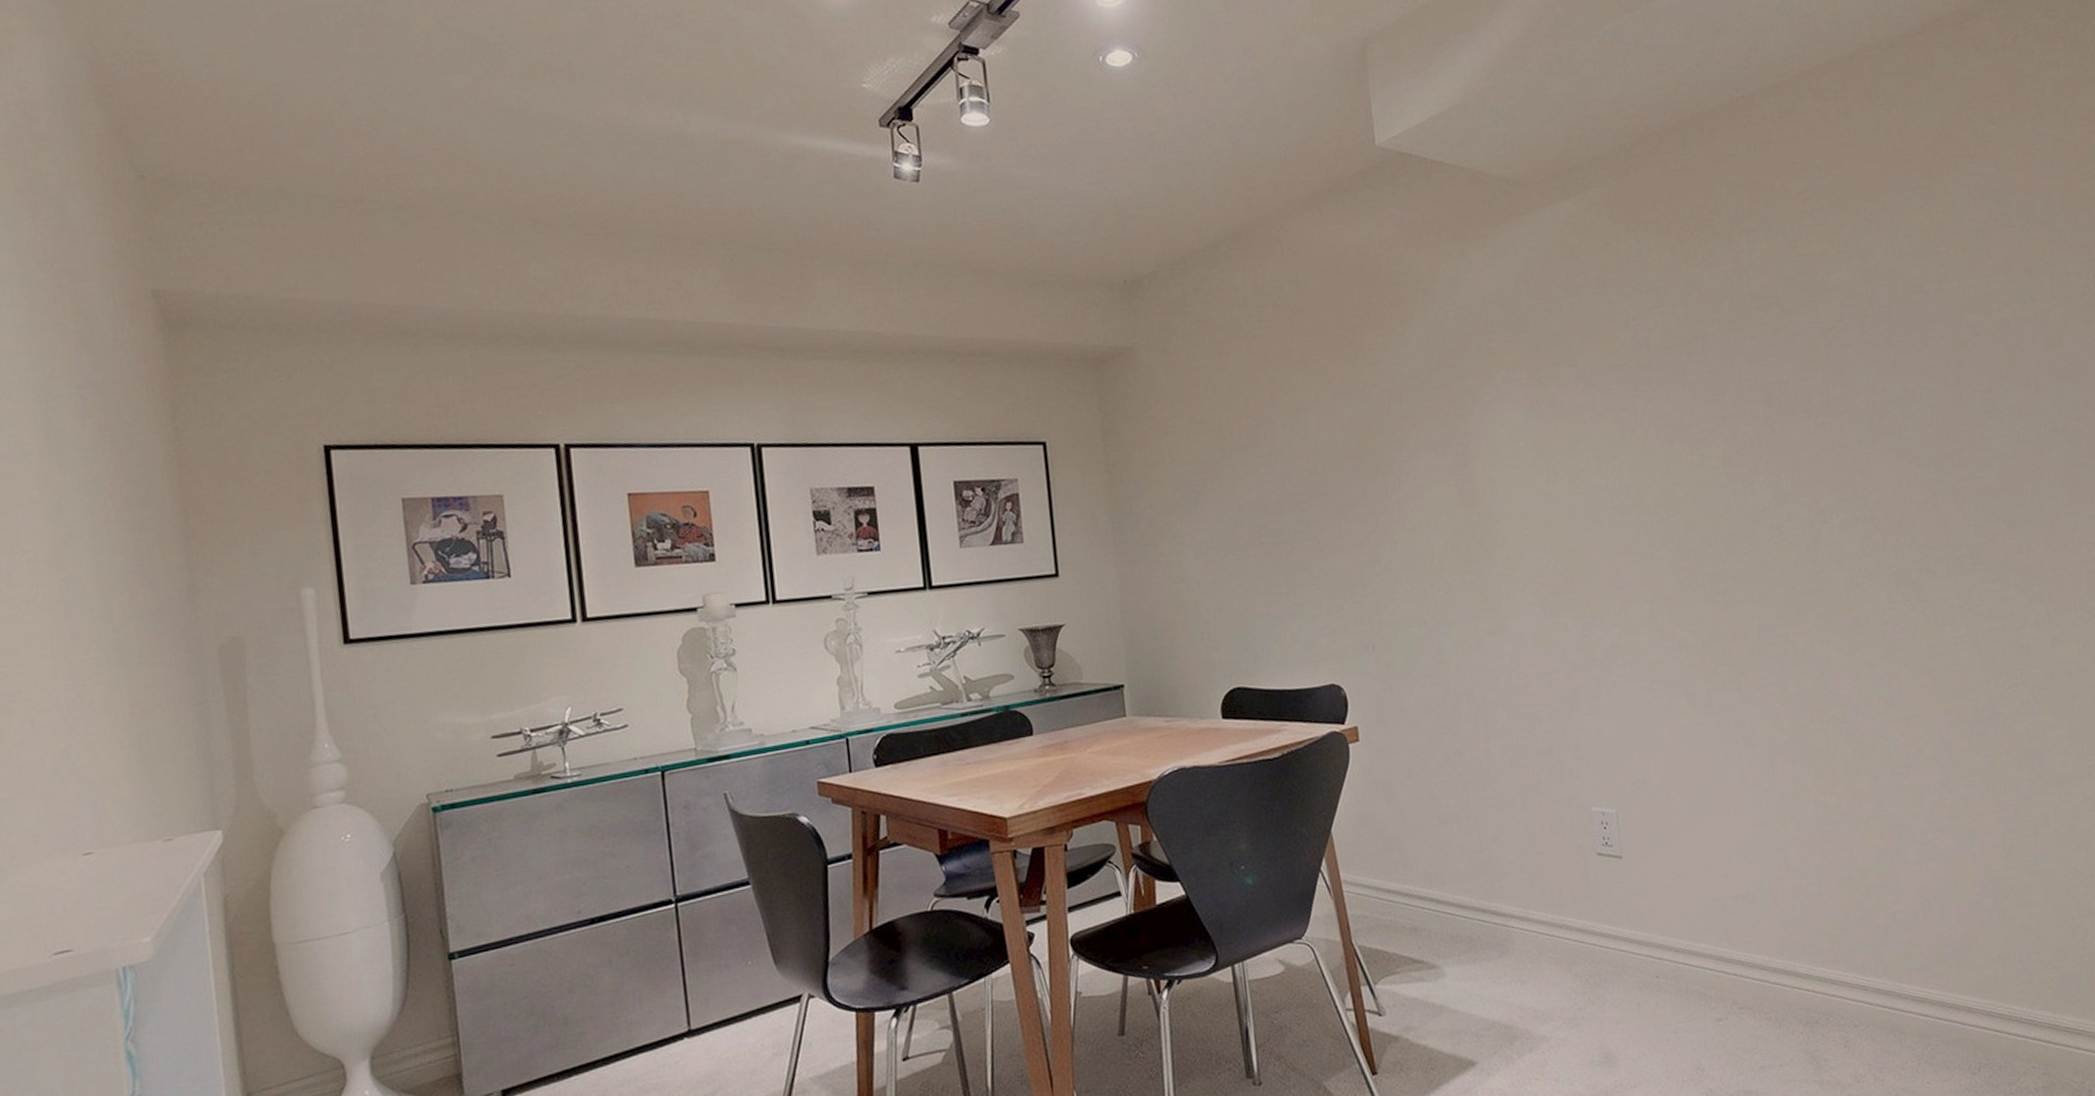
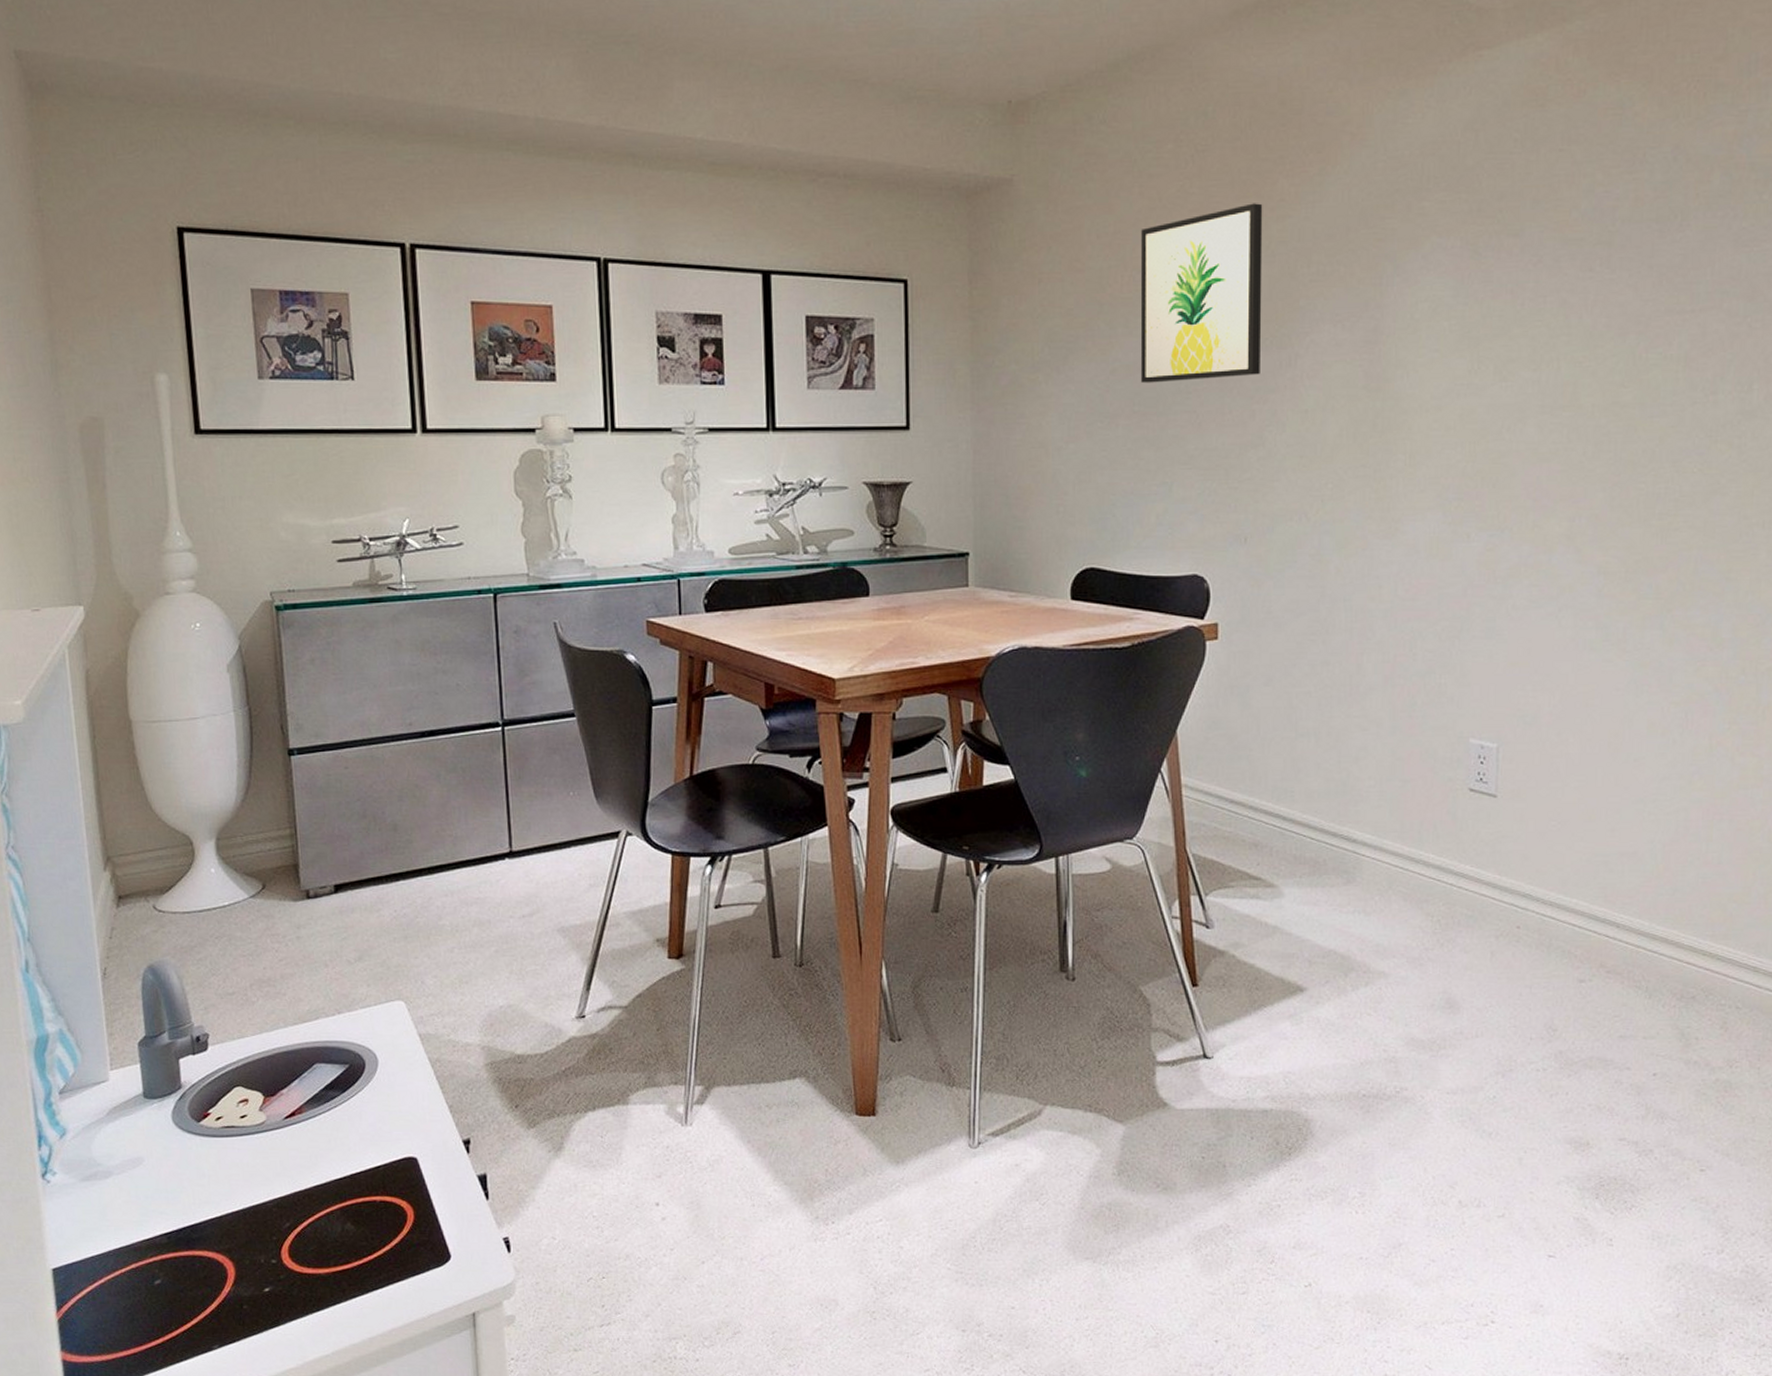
wall art: none [1252,353,1370,517] -> present [1140,203,1263,384]

